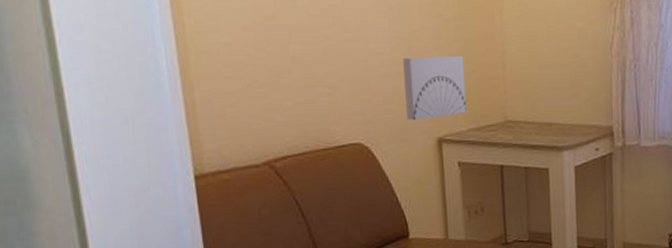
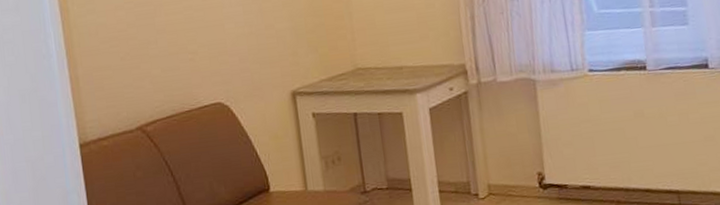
wall art: present [403,55,467,121] -> none [255,10,317,77]

